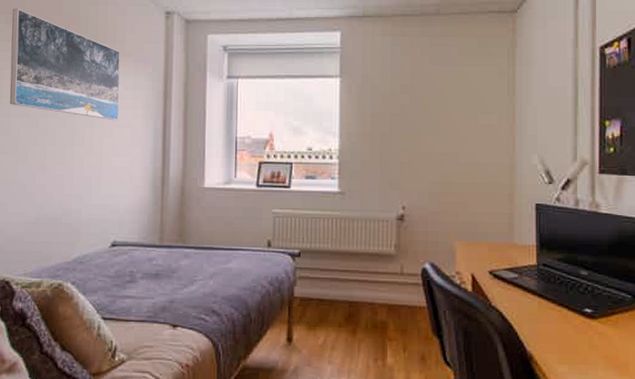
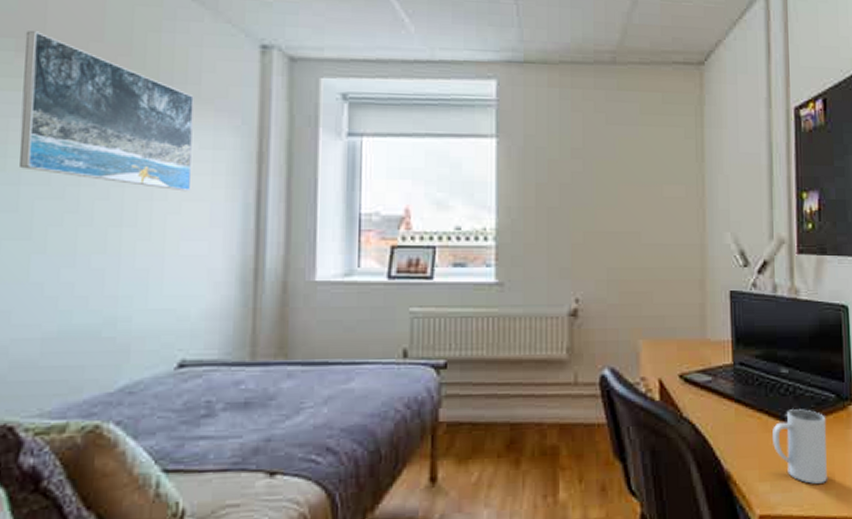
mug: none [572,306,623,370] -> present [773,409,828,484]

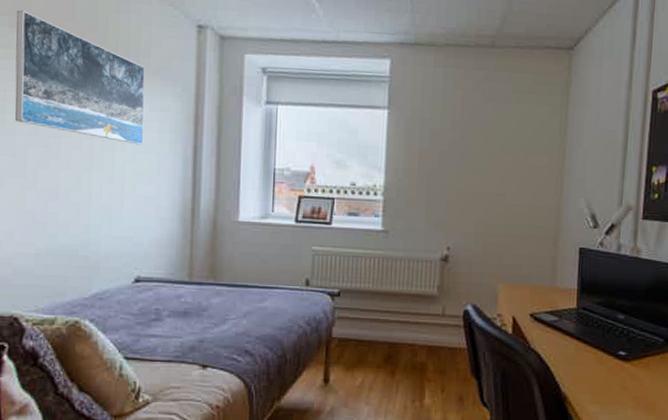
mug: present [773,409,828,484] -> none [605,348,654,410]

